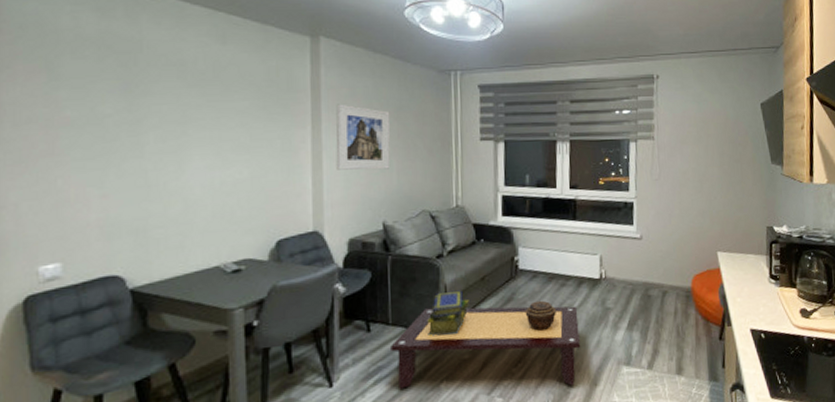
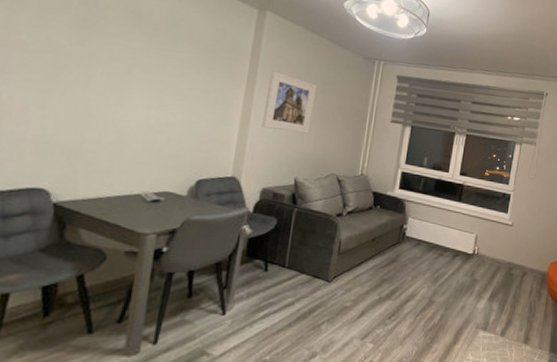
coffee table: present [391,306,580,389] -> none [283,258,450,341]
stack of books: present [427,290,469,337] -> none [317,246,359,285]
decorative container: present [525,300,556,331] -> none [404,265,432,291]

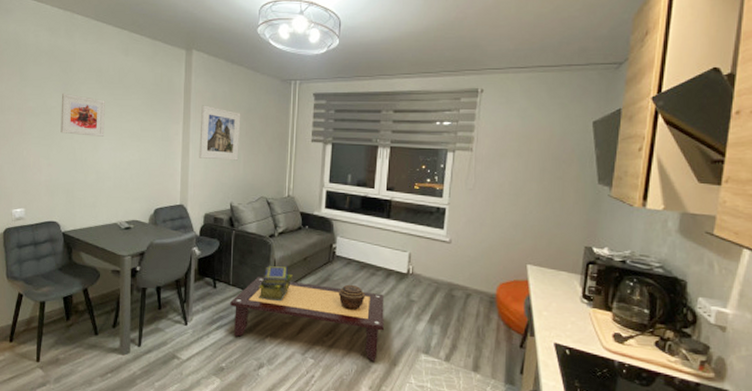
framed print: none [68,30,143,90] -> present [60,93,105,137]
coffee table: none [283,258,450,341] -> present [230,277,385,362]
stack of books: none [317,246,359,285] -> present [258,266,293,302]
decorative container: none [404,265,432,291] -> present [338,284,365,310]

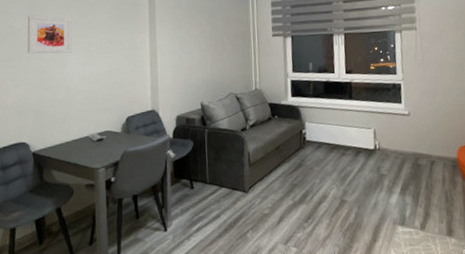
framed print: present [199,105,241,161] -> none [166,13,206,63]
coffee table: present [230,277,385,362] -> none [209,171,360,241]
stack of books: present [258,266,293,302] -> none [235,157,268,194]
decorative container: present [338,284,365,310] -> none [312,167,338,192]

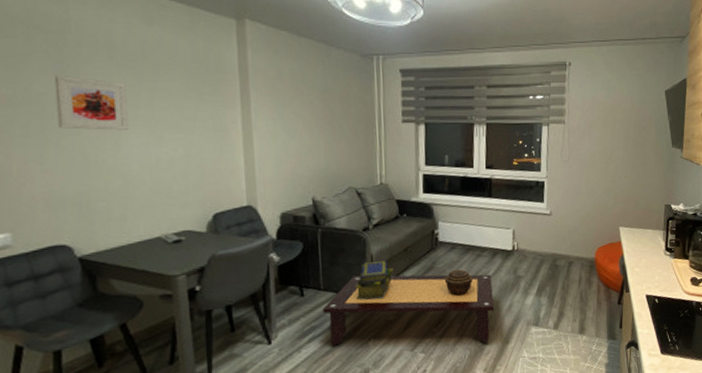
coffee table: none [209,171,360,241] -> present [323,274,494,346]
stack of books: none [235,157,268,194] -> present [355,259,394,301]
decorative container: none [312,167,338,192] -> present [444,269,473,296]

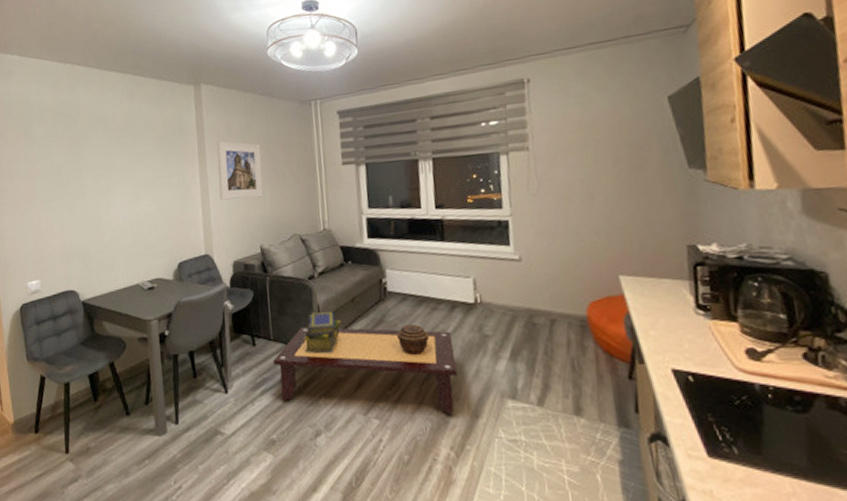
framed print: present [54,74,129,131] -> none [69,149,117,193]
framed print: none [264,86,318,150] -> present [217,141,264,200]

